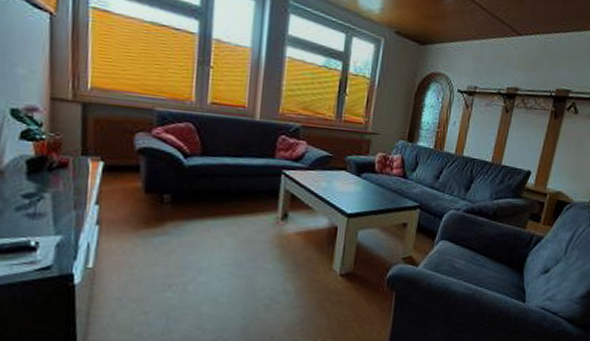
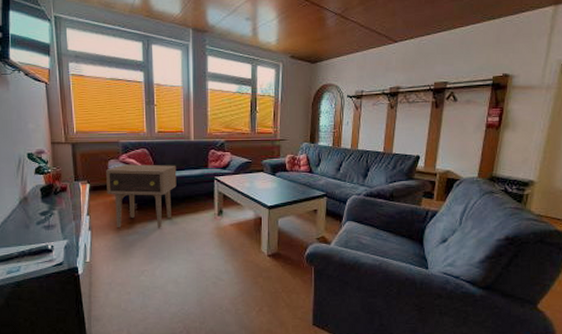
side table: none [128,140,232,230] -> present [106,164,177,228]

